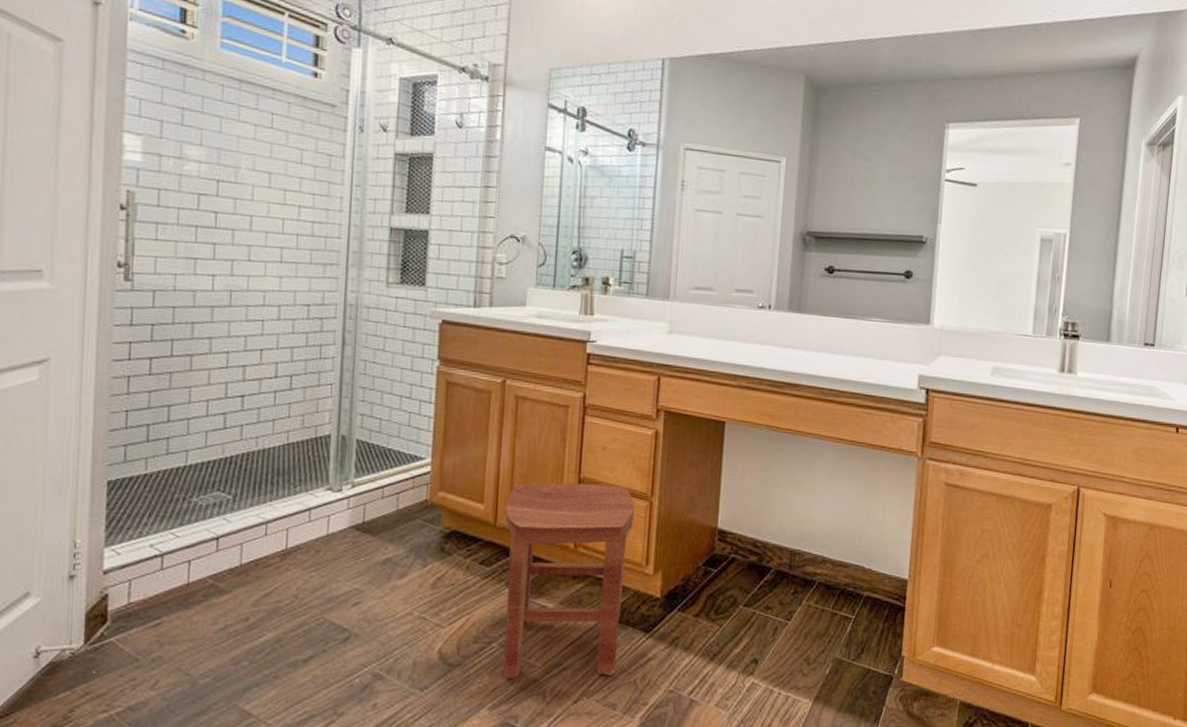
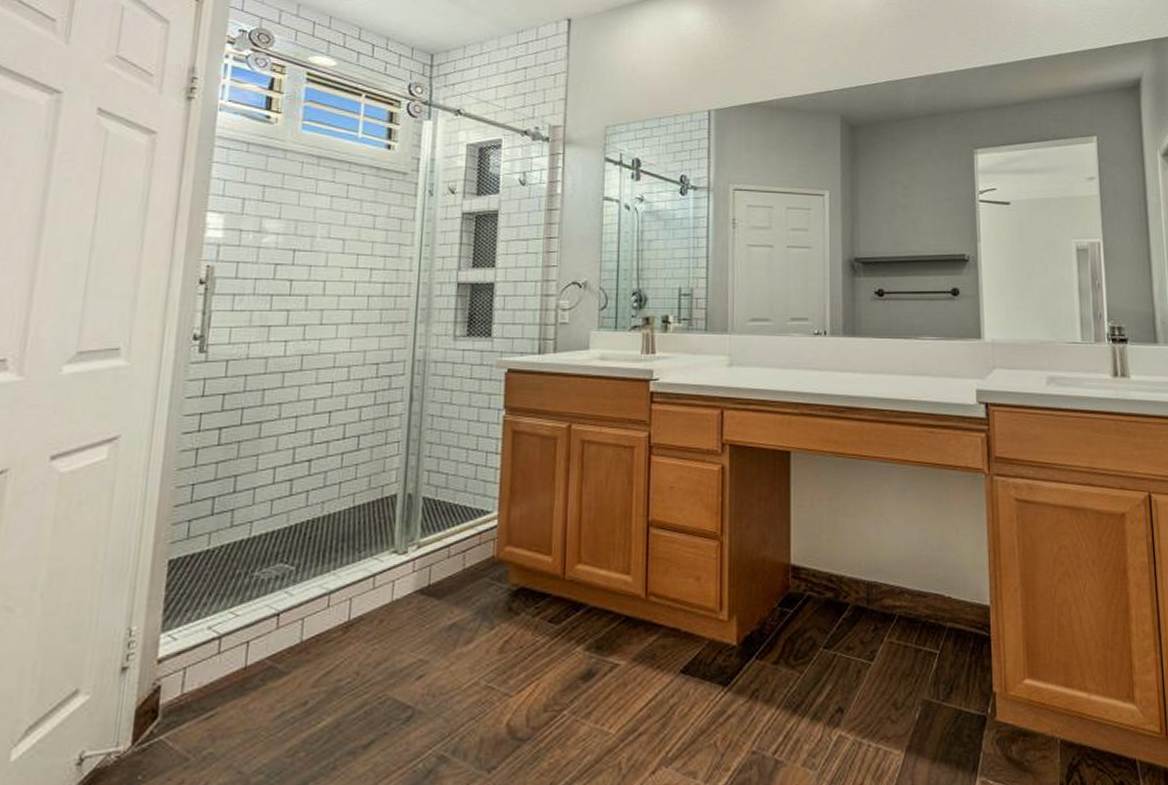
stool: present [503,483,635,679] -> none [573,526,705,752]

